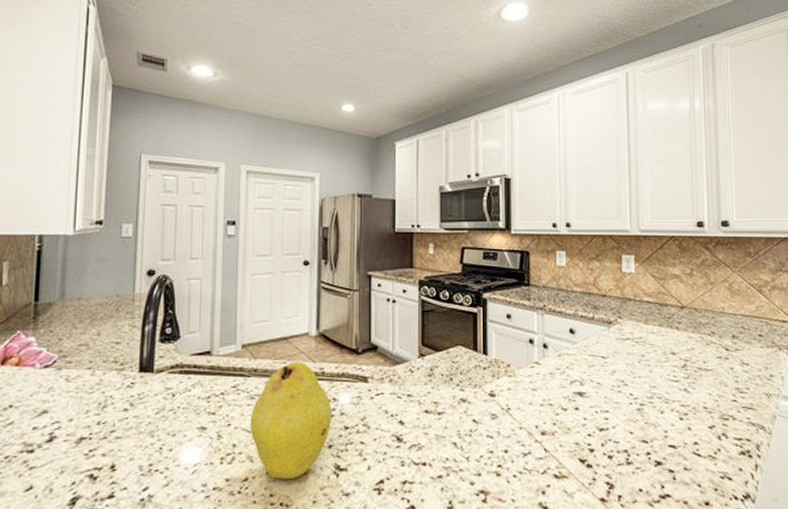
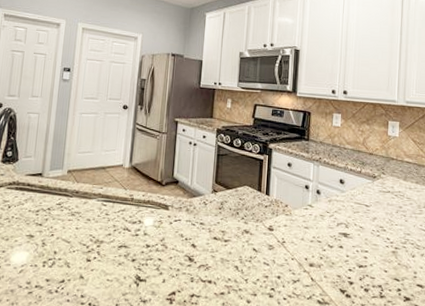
fruit: present [249,361,331,479] -> none [69,187,137,284]

